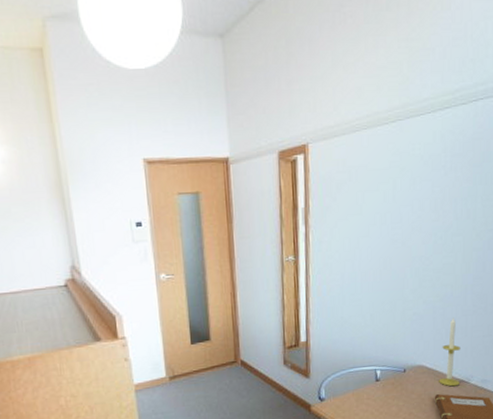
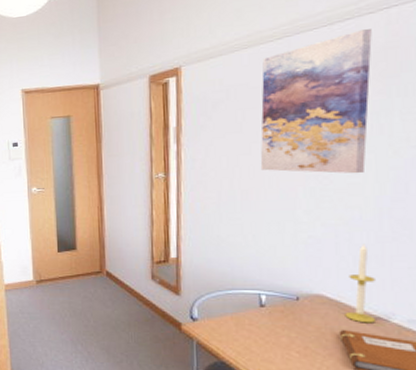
wall art: none [377,119,464,255] -> present [260,29,372,174]

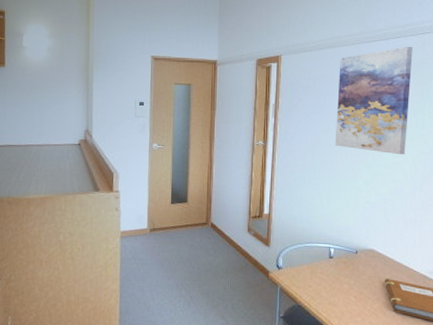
candle: present [345,243,375,323] -> none [389,210,410,274]

